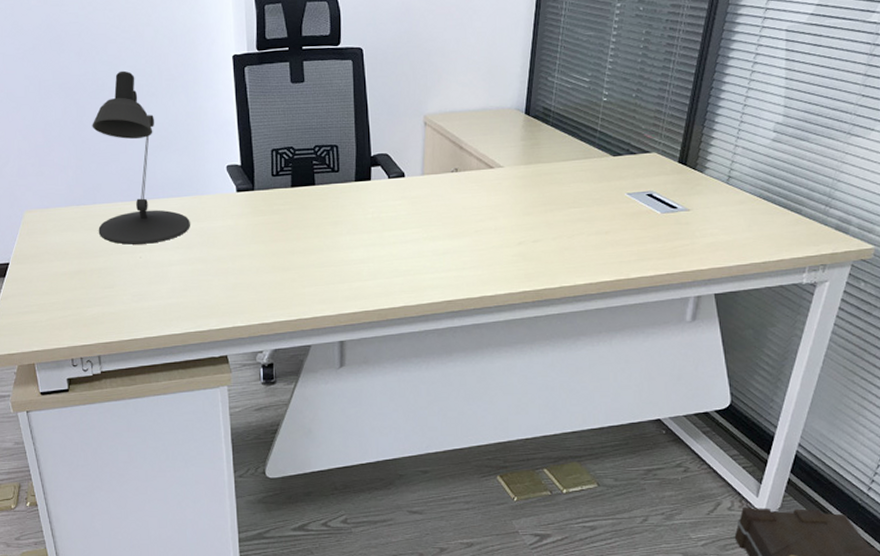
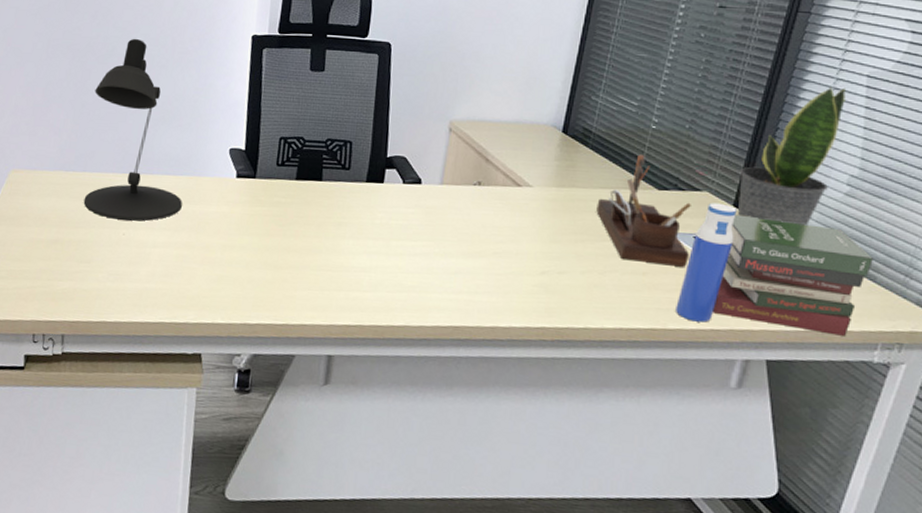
desk organizer: none [561,126,644,223] -> present [596,154,691,267]
water bottle: none [636,161,682,269] -> present [676,202,737,323]
books: none [667,169,798,265] -> present [713,214,873,336]
potted plant: none [682,43,768,173] -> present [738,86,845,226]

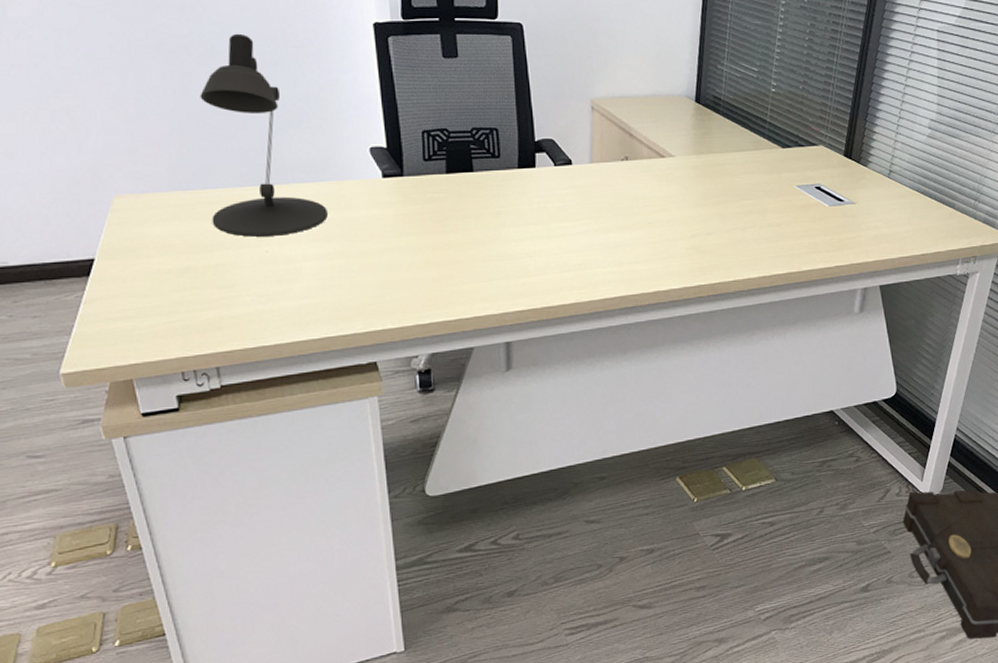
desk organizer: present [596,154,691,267] -> none [732,117,813,216]
water bottle: present [676,202,737,323] -> none [806,155,847,262]
books: present [713,214,873,336] -> none [836,163,951,257]
potted plant: present [738,86,845,226] -> none [846,42,922,167]

